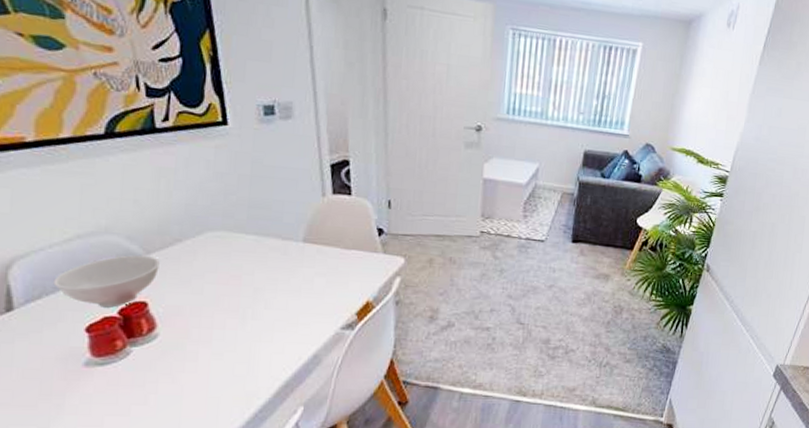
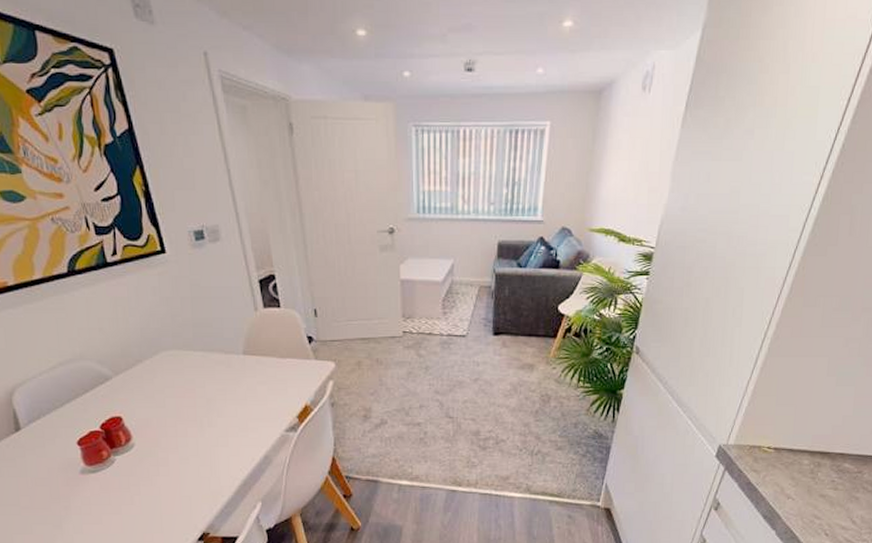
bowl: present [53,255,160,308] -> none [47,377,127,423]

